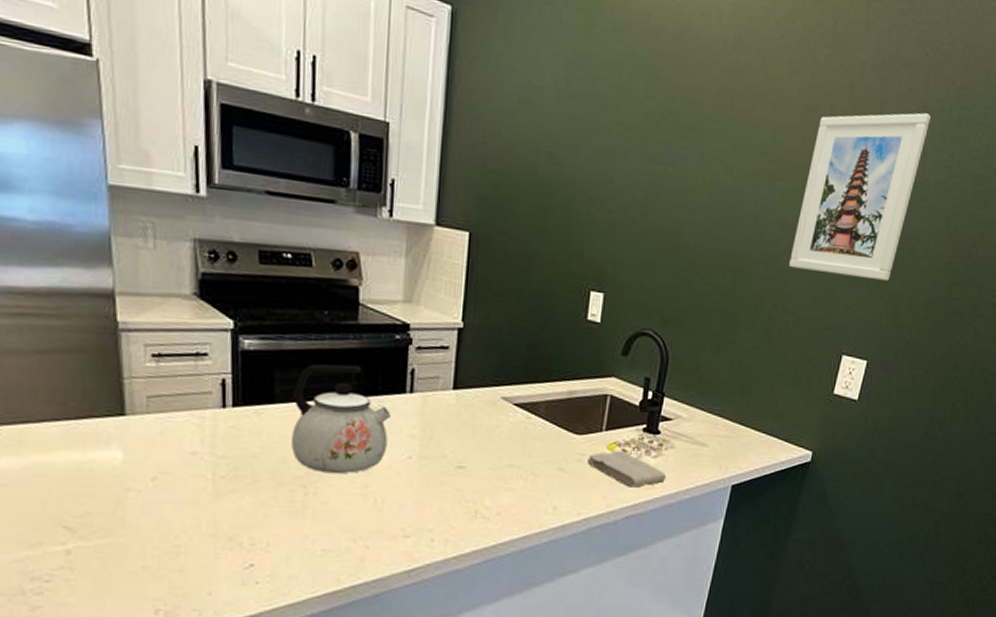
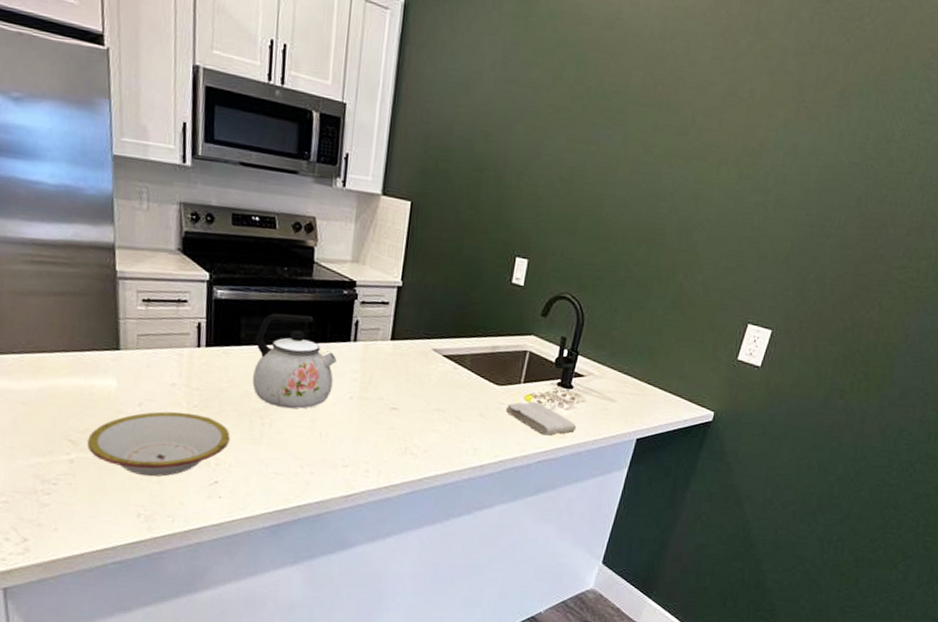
bowl: none [88,485,267,564] -> present [87,411,230,477]
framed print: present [789,112,931,282] -> none [702,97,848,257]

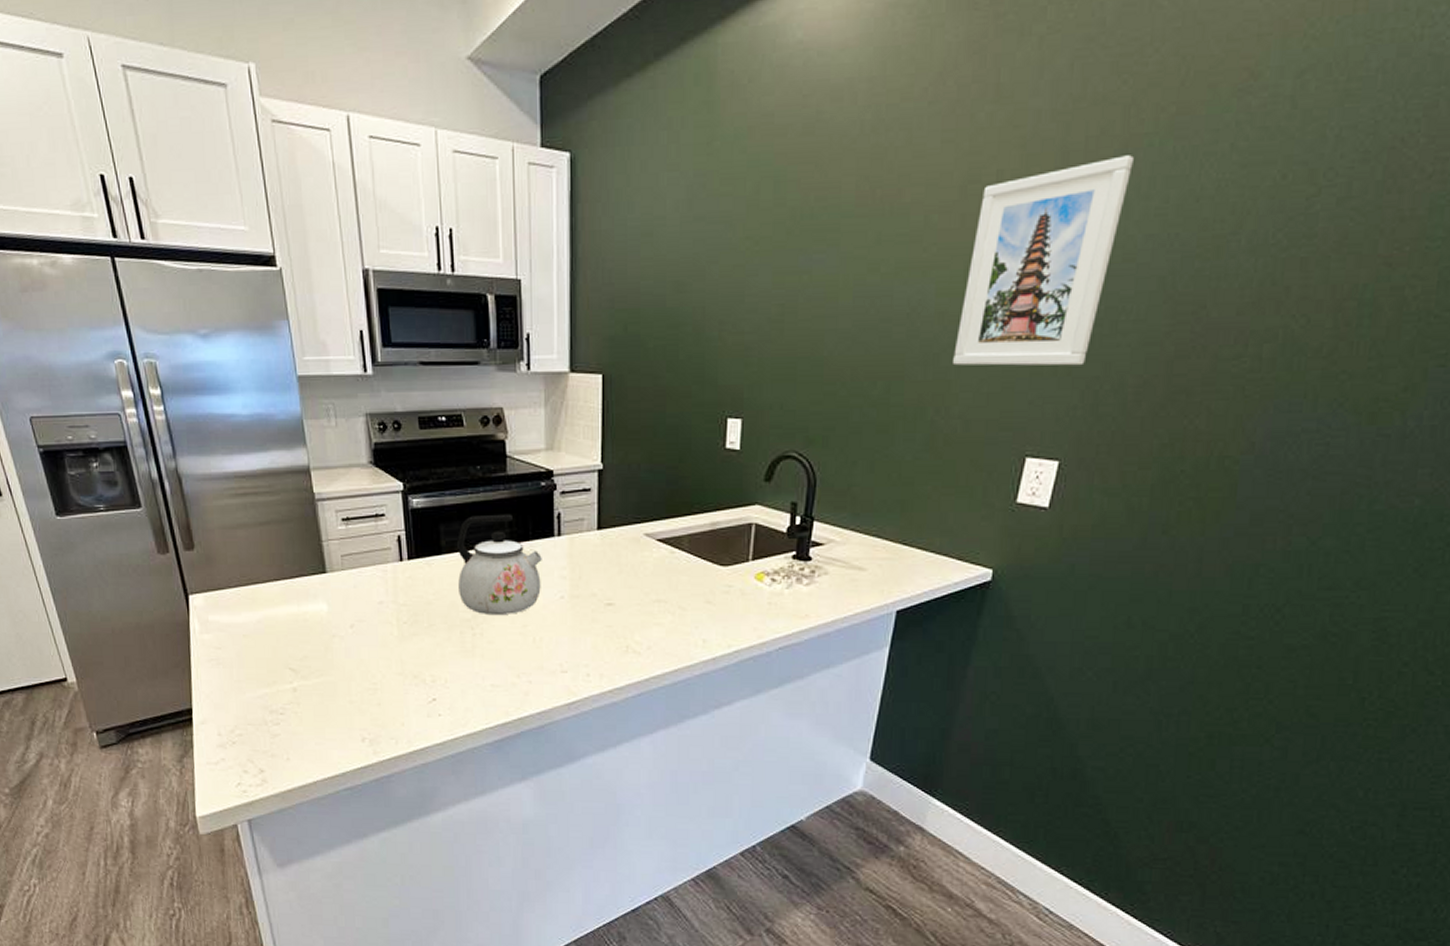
bowl: present [87,411,230,477] -> none [307,630,443,699]
washcloth: present [506,401,577,436] -> none [735,580,821,617]
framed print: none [702,97,848,257] -> present [953,155,1134,366]

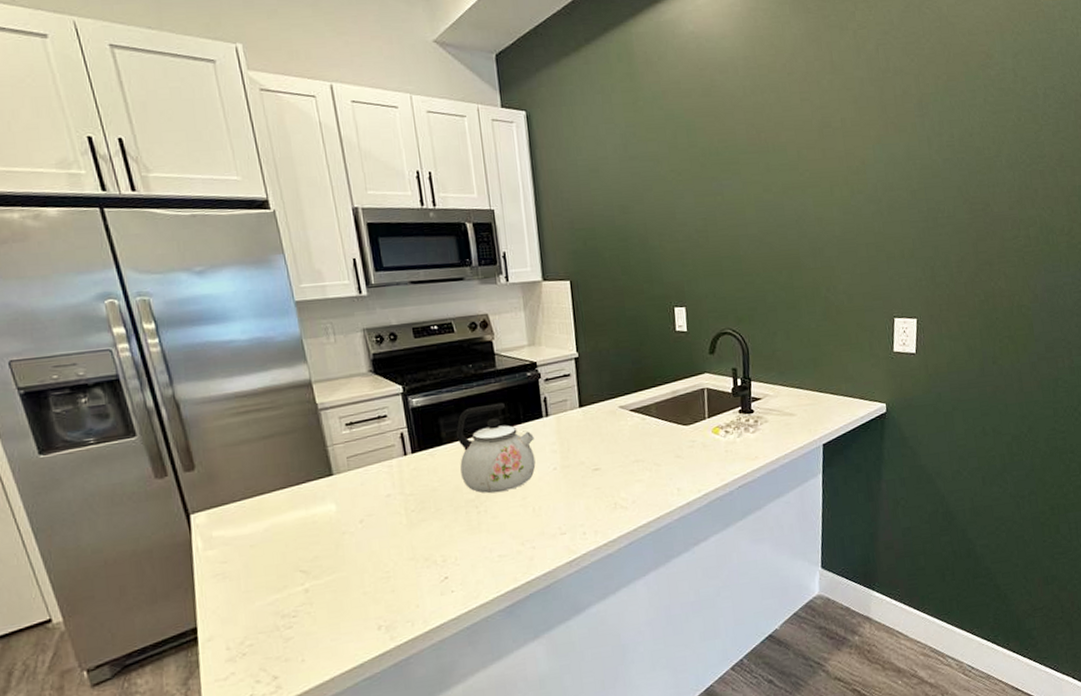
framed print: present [953,155,1134,366] -> none [832,107,927,256]

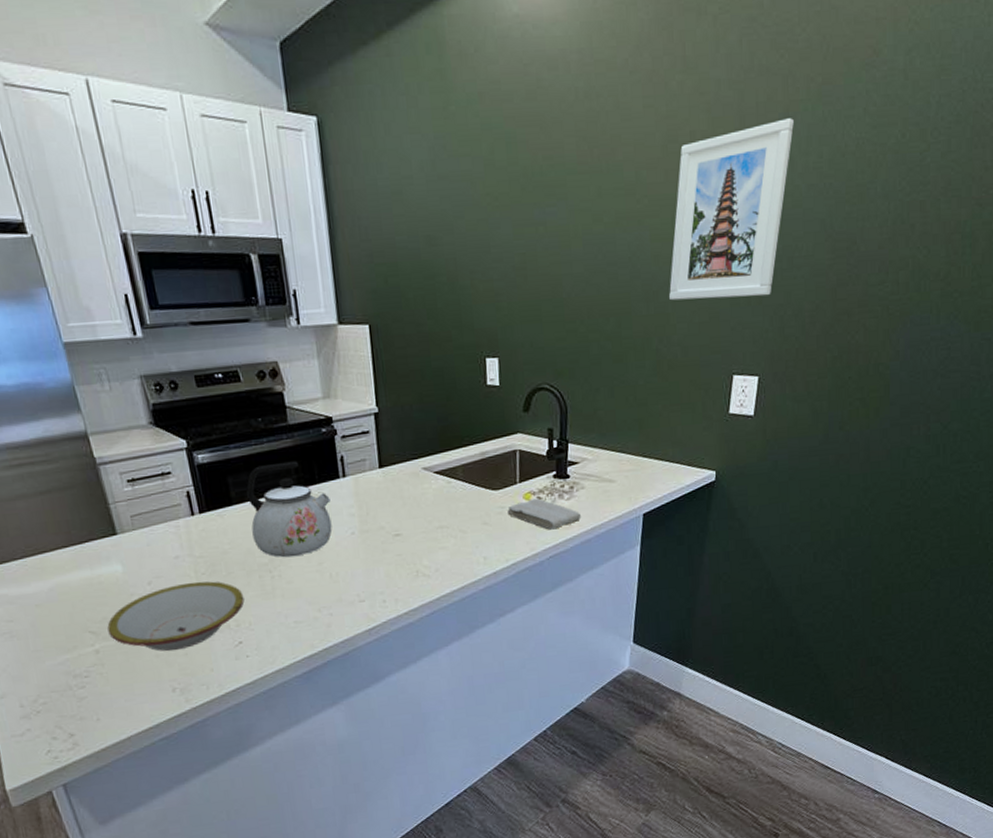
bowl: none [318,518,451,589] -> present [107,581,245,651]
washcloth: none [698,432,767,461] -> present [507,498,582,530]
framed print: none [832,107,927,256] -> present [669,118,794,301]

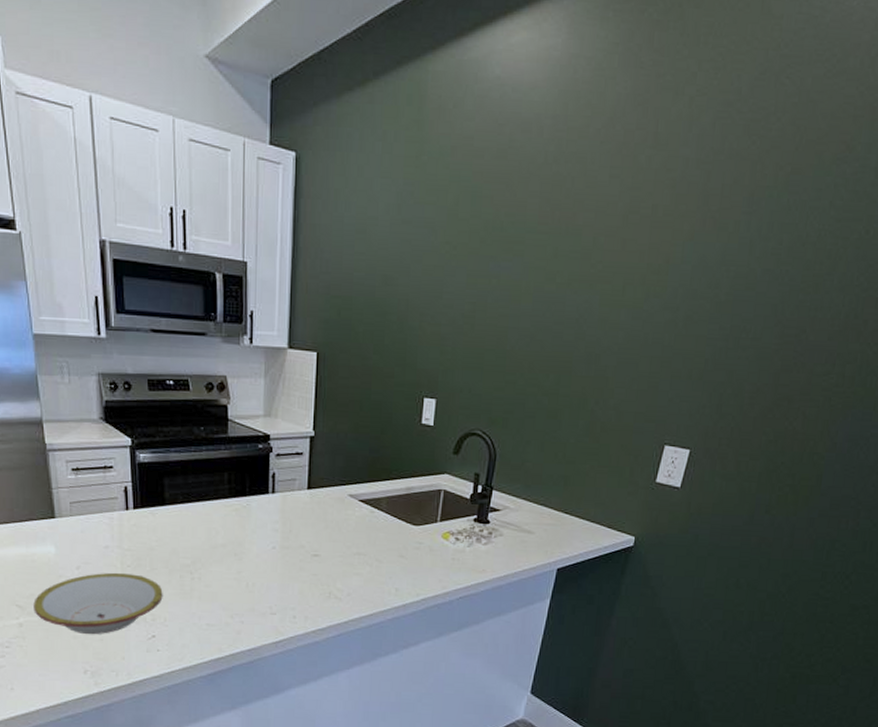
kettle: present [246,461,332,558] -> none [180,471,257,562]
washcloth: present [507,498,582,530] -> none [424,539,496,571]
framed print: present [669,118,794,301] -> none [611,203,757,373]

